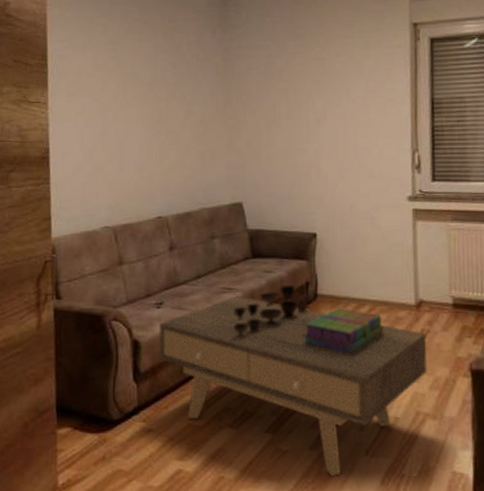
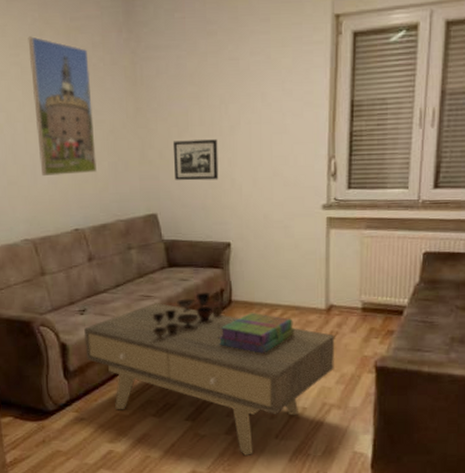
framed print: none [126,34,184,163] -> present [28,36,97,176]
picture frame: none [260,131,305,171] -> present [172,139,219,181]

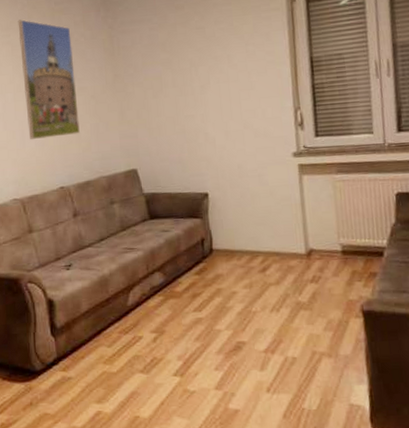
coffee table: present [84,303,335,455] -> none [70,255,321,412]
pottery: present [152,292,224,340] -> none [136,241,205,292]
picture frame: present [172,139,219,181] -> none [149,98,193,137]
stack of books: present [218,312,295,354] -> none [202,260,277,302]

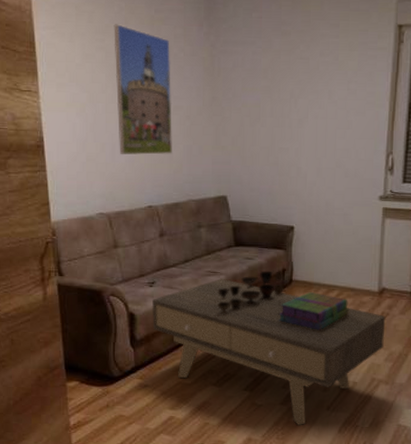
coffee table: none [70,255,321,412] -> present [152,279,386,425]
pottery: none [136,241,205,292] -> present [217,270,284,314]
stack of books: none [202,260,277,302] -> present [278,291,349,330]

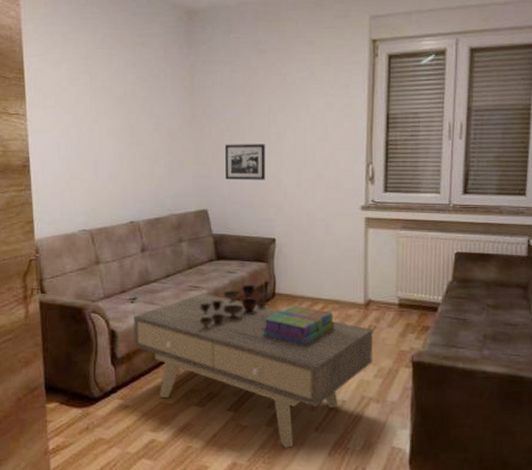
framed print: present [114,24,172,155] -> none [98,49,154,172]
picture frame: none [244,129,287,168] -> present [224,144,266,180]

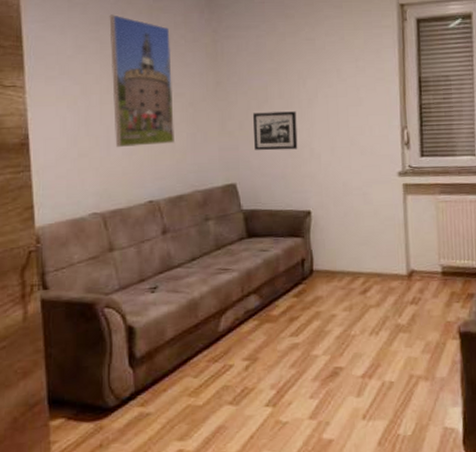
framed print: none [98,49,154,172] -> present [109,14,174,147]
coffee table: present [134,294,374,448] -> none [155,276,419,442]
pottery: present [199,284,267,330] -> none [230,262,305,317]
stack of books: present [261,304,335,346] -> none [300,281,378,325]

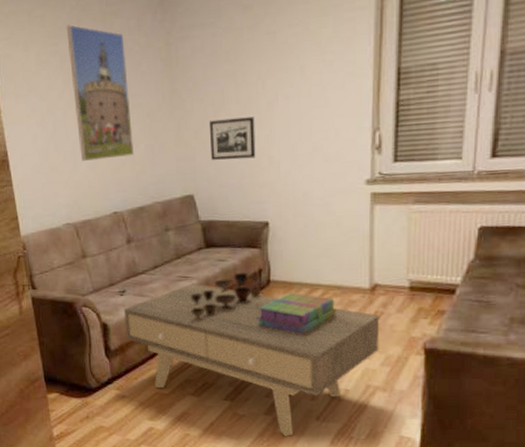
coffee table: none [155,276,419,442] -> present [124,284,380,436]
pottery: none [230,262,305,317] -> present [190,272,262,320]
stack of books: none [300,281,378,325] -> present [256,292,336,334]

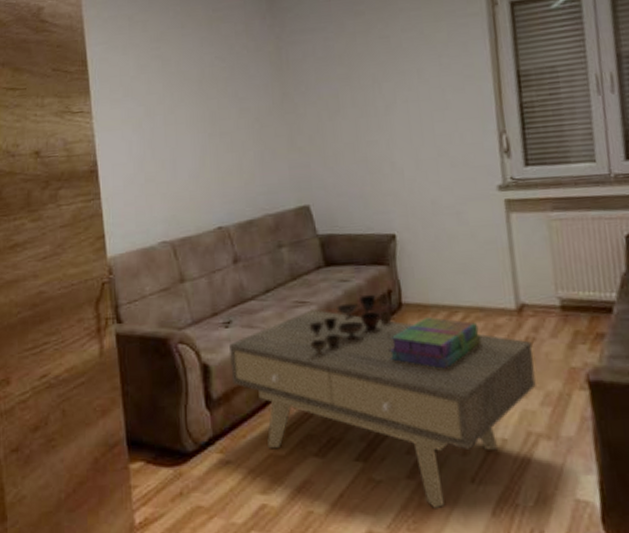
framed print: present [66,24,134,161] -> none [169,29,242,170]
picture frame: present [208,116,256,160] -> none [323,120,377,167]

